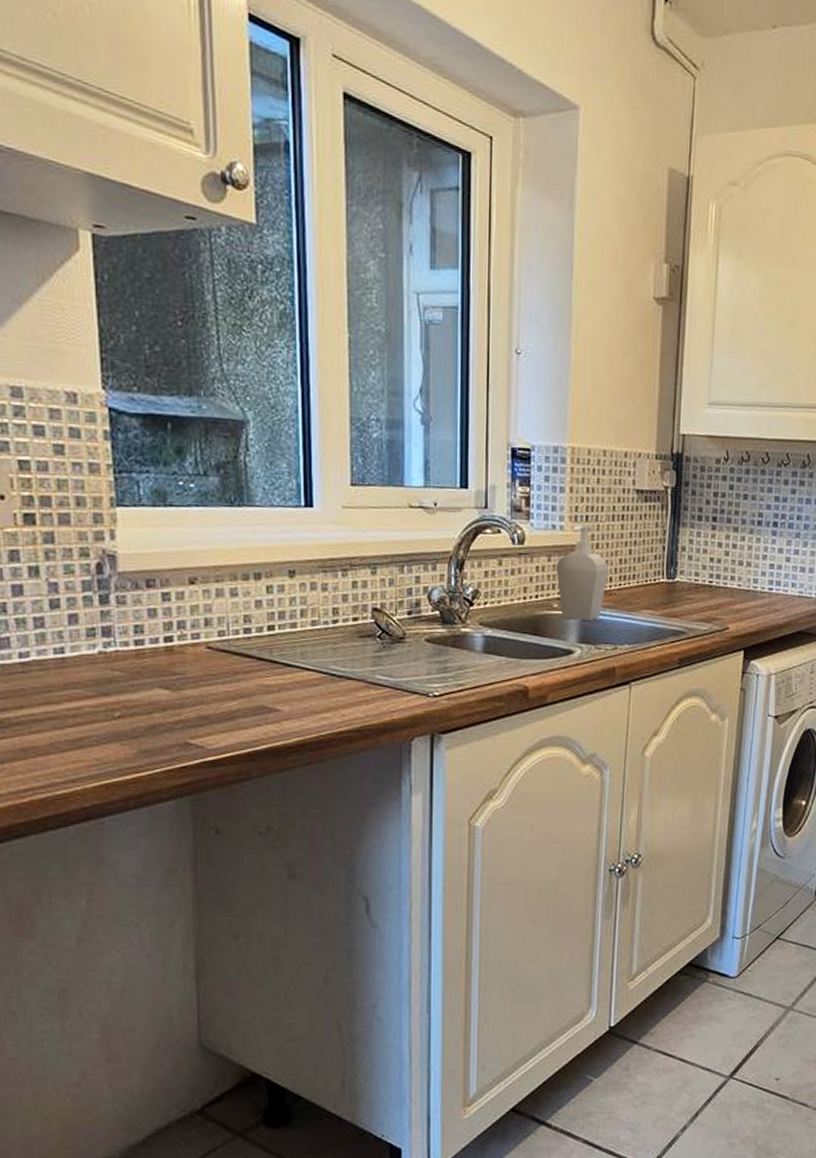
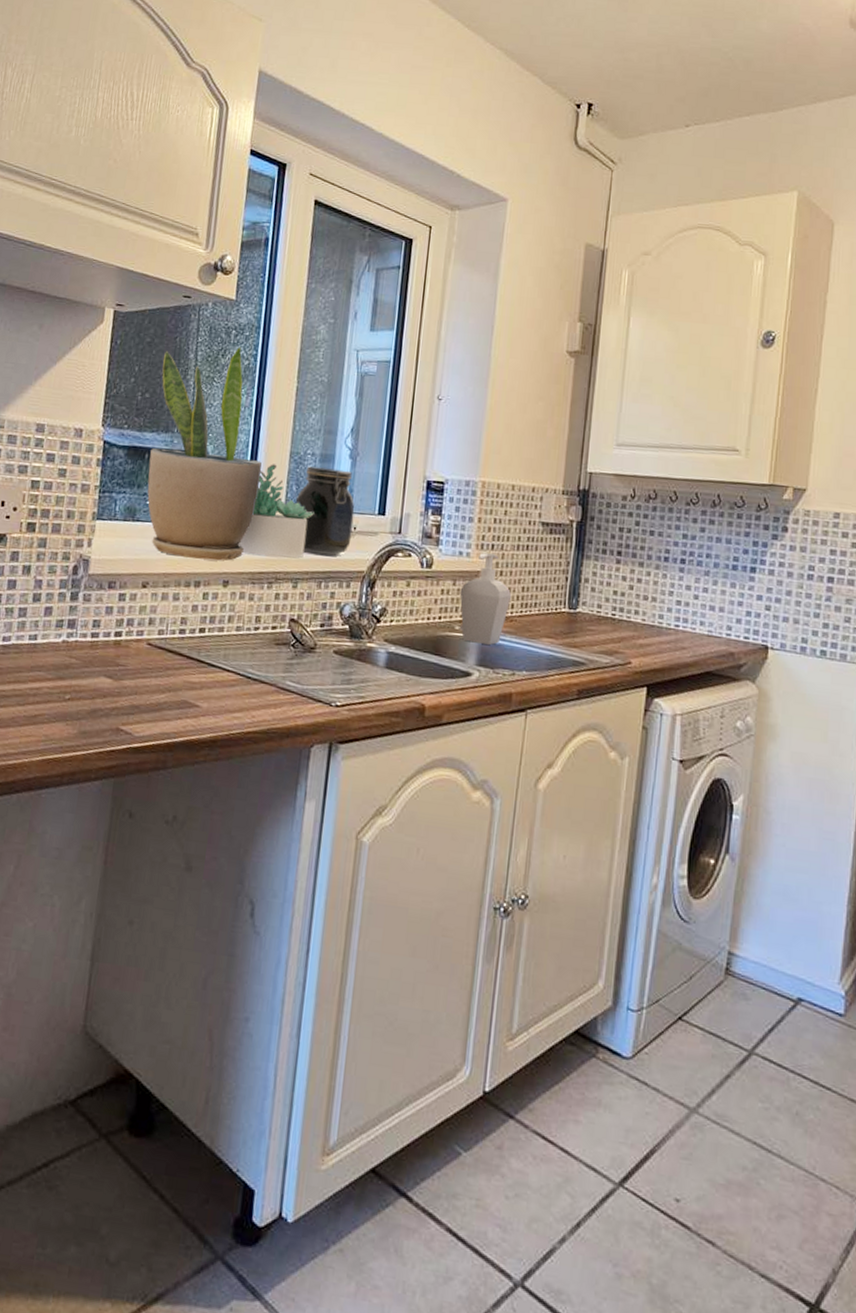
potted plant: none [172,286,318,549] -> present [147,347,262,561]
succulent plant: none [300,432,387,542] -> present [237,464,314,559]
jar: none [363,434,433,537] -> present [295,466,355,557]

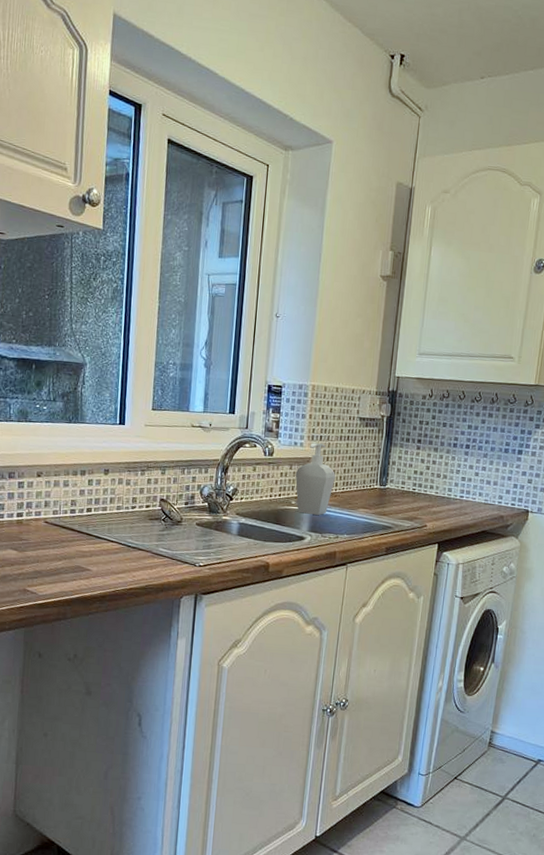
potted plant: present [147,347,262,561] -> none [36,271,132,454]
succulent plant: present [237,464,314,559] -> none [114,372,177,451]
jar: present [295,466,355,557] -> none [161,374,210,448]

